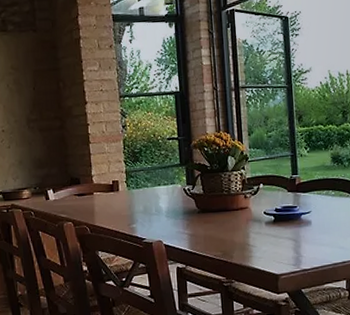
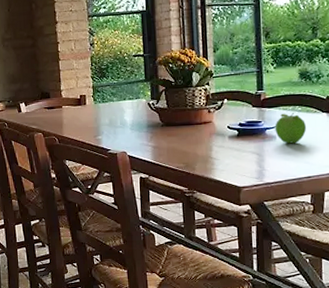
fruit: none [310,197,341,229] -> present [275,112,307,144]

